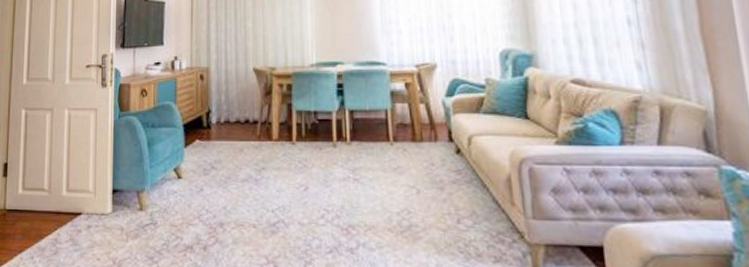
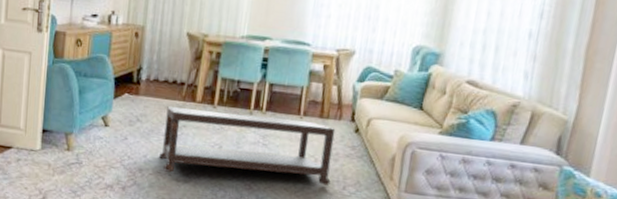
coffee table: none [240,147,441,224] -> present [159,106,336,186]

